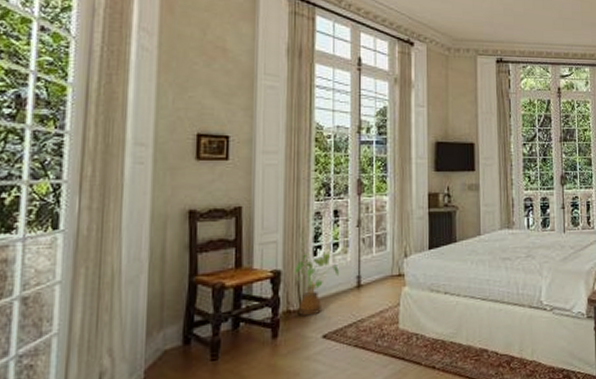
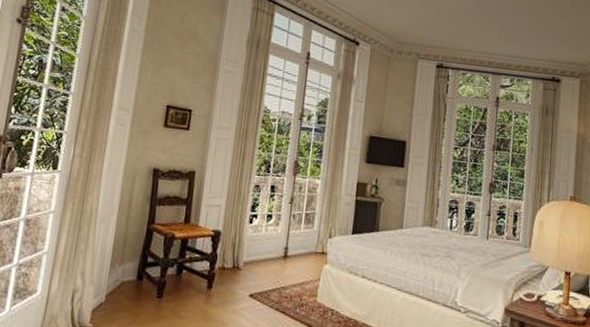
house plant: present [295,251,339,315] -> none [232,219,270,275]

